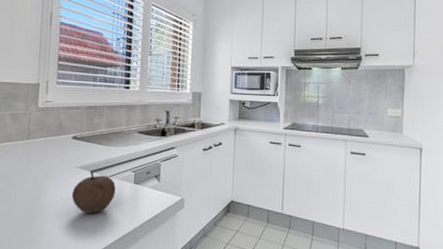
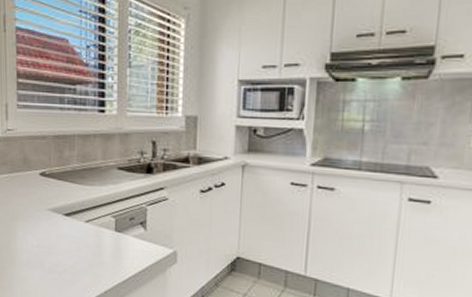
fruit: present [72,170,116,214] -> none [44,213,94,264]

